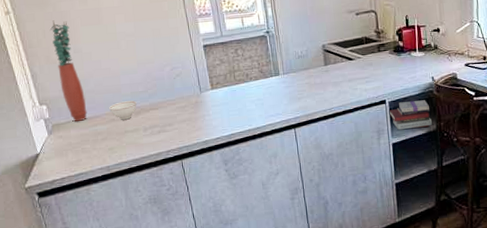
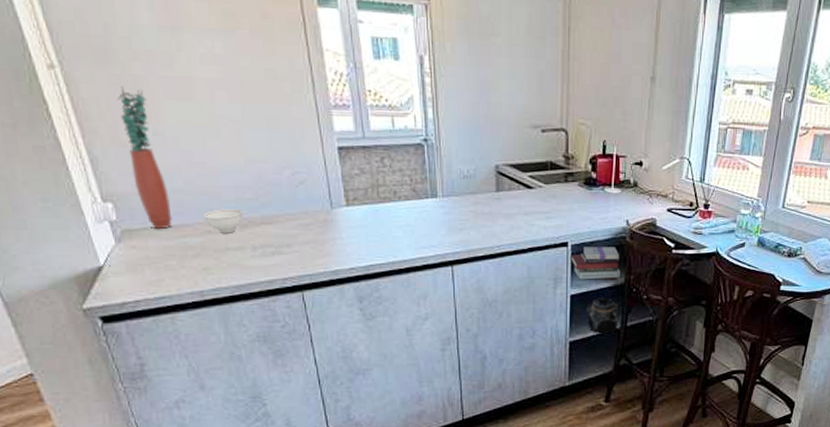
jar: none [407,143,435,175] -> present [586,298,619,334]

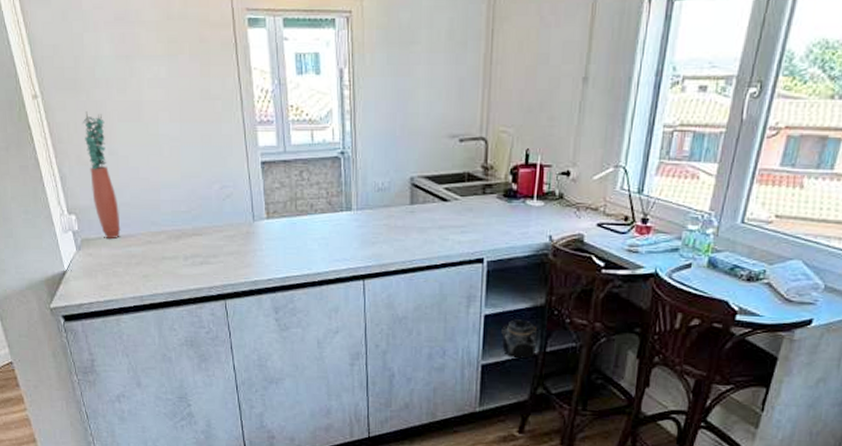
bowl: present [202,209,243,233] -> none [145,221,178,244]
books: present [570,247,620,280] -> none [486,264,541,301]

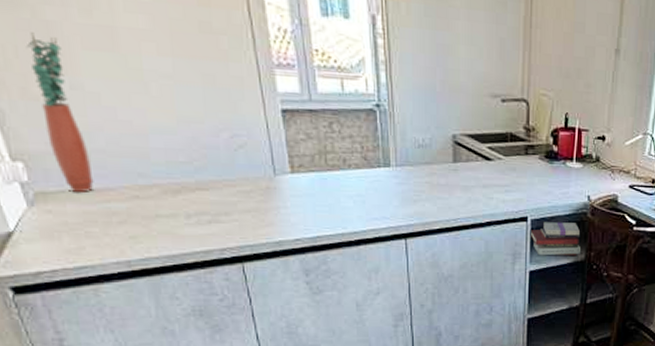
books: none [486,264,541,301] -> present [530,222,581,256]
jar: present [501,319,538,359] -> none [546,274,579,311]

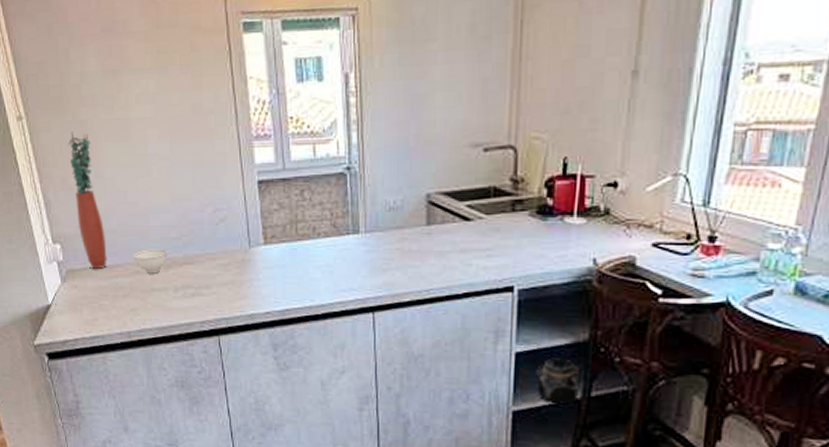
bowl: none [129,172,176,199] -> present [132,249,168,274]
books: present [530,222,581,256] -> none [516,292,583,336]
jar: none [546,274,579,311] -> present [536,358,581,405]

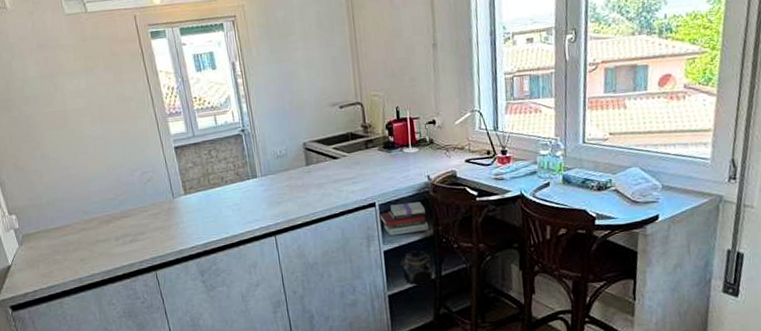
vase: present [67,132,107,269] -> none [15,125,57,231]
bowl: present [132,249,168,274] -> none [78,208,108,229]
books: none [516,292,583,336] -> present [379,202,428,235]

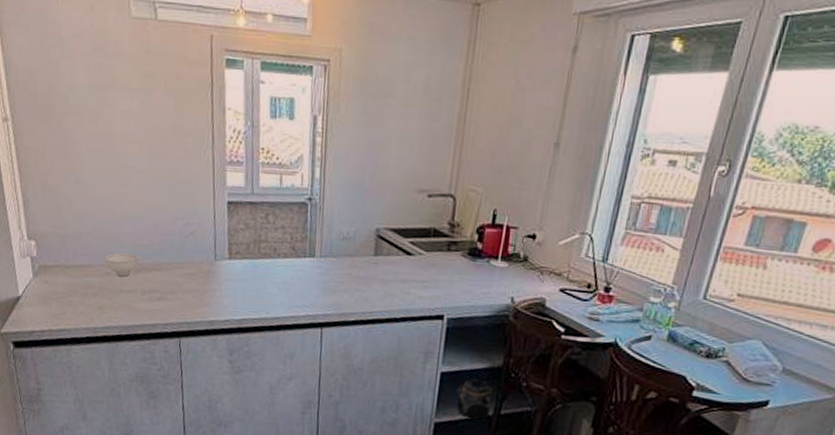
bowl: none [78,208,108,229] -> present [104,253,138,277]
books: present [379,202,428,235] -> none [445,322,500,362]

